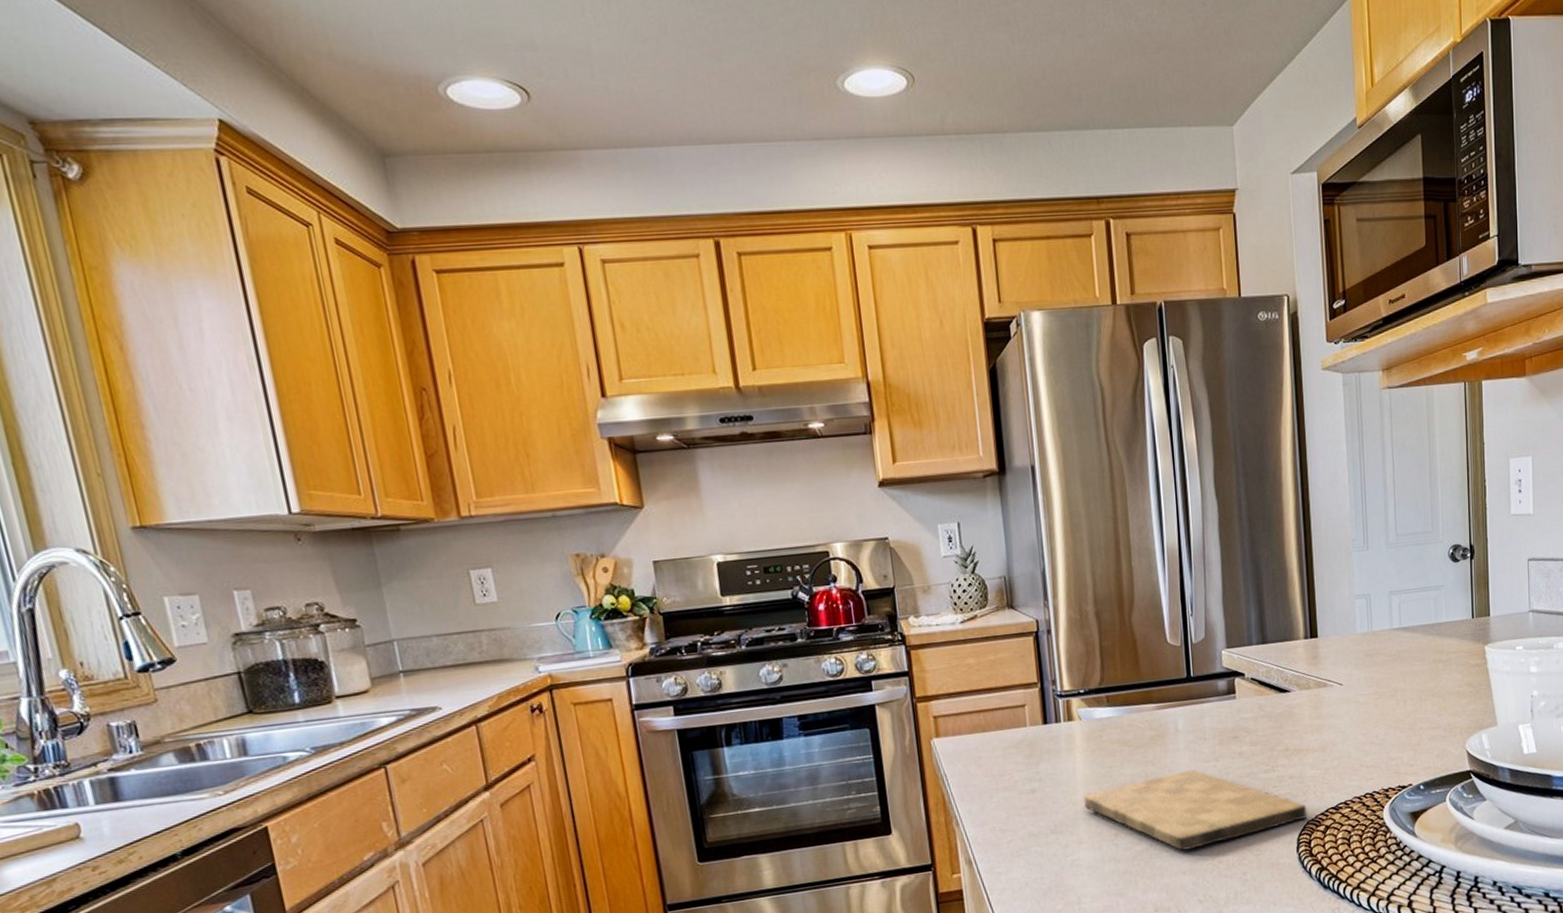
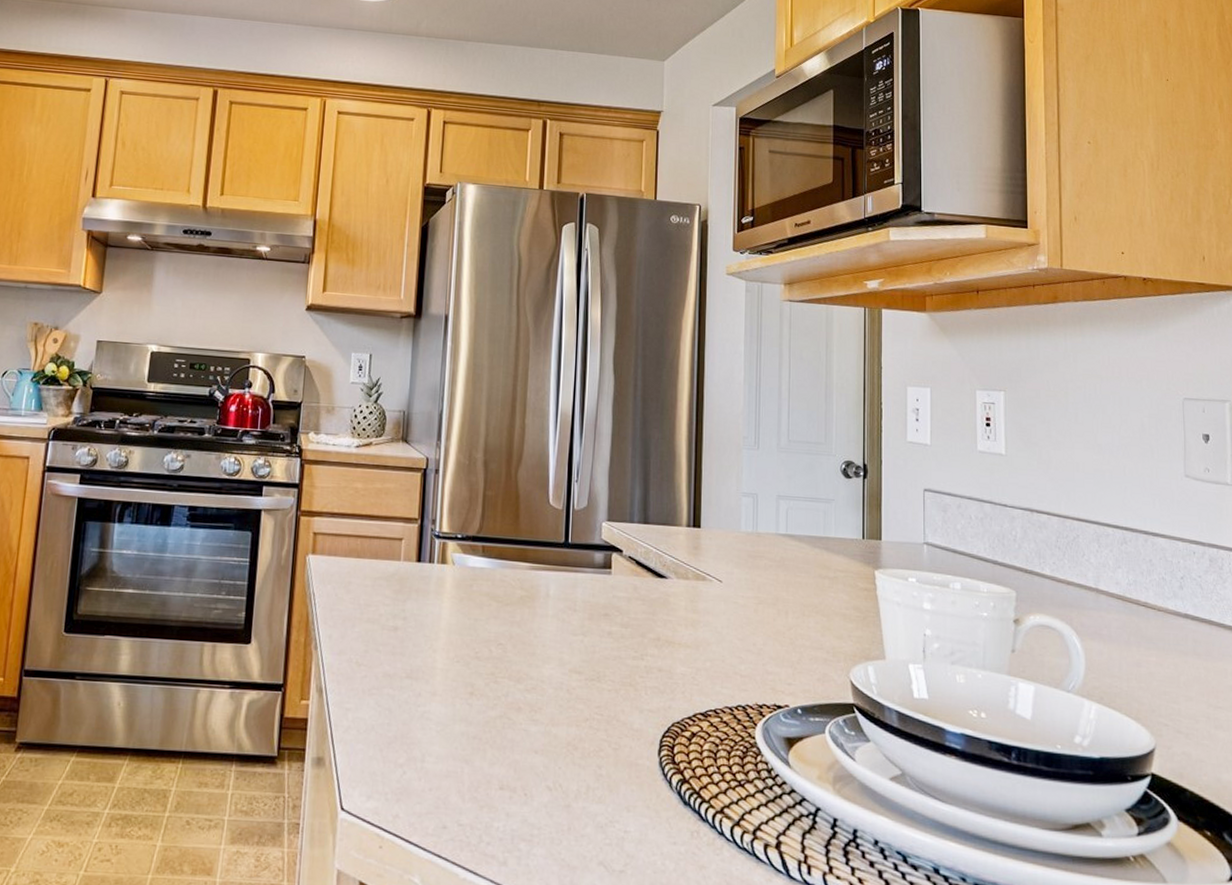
cutting board: present [1084,769,1308,851] -> none [444,639,674,728]

